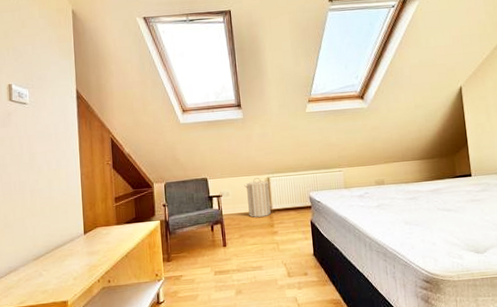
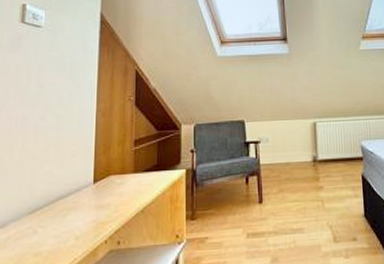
laundry hamper: present [244,178,272,218] -> none [287,122,318,170]

